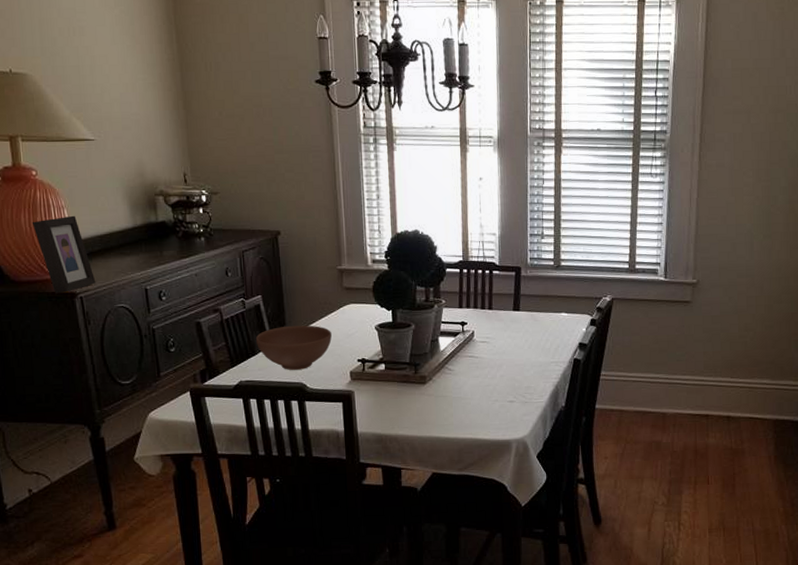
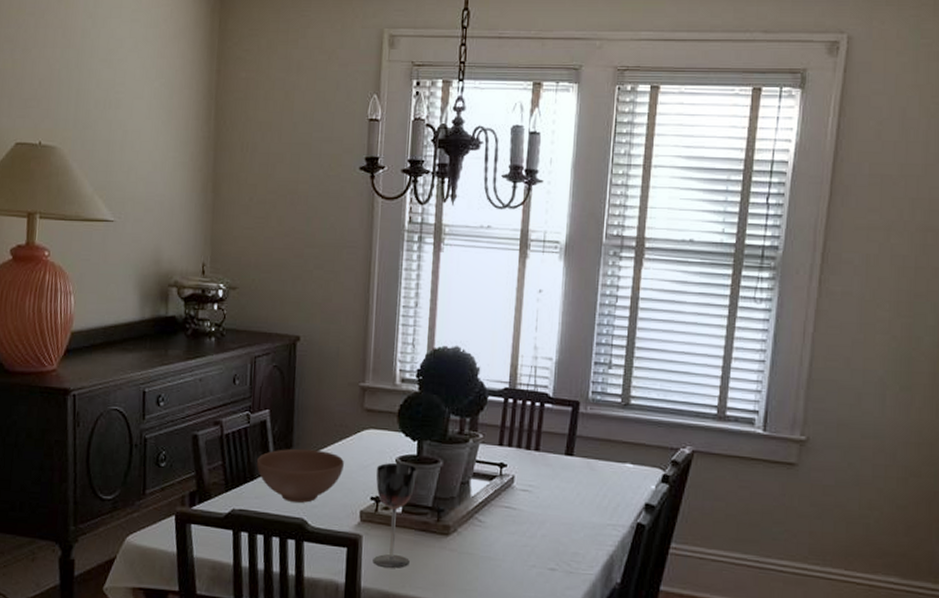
picture frame: present [32,215,96,294] -> none [36,302,93,389]
wineglass: none [359,329,396,415] -> present [373,462,417,568]

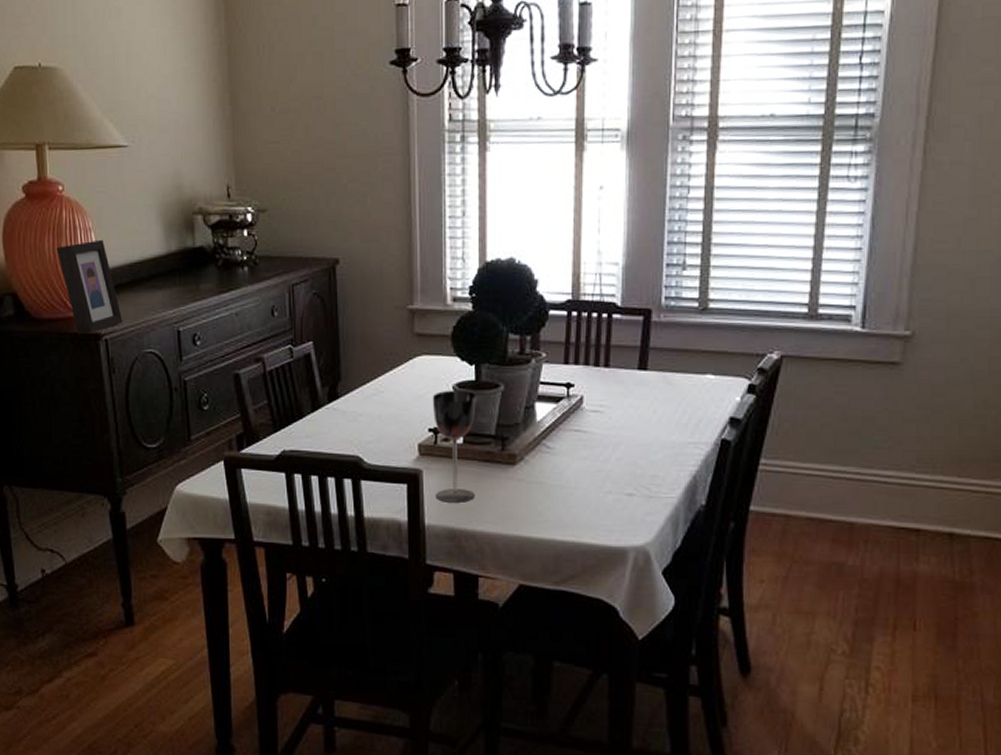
picture frame: none [36,302,93,389] -> present [56,239,123,335]
bowl: present [256,448,344,503] -> none [303,381,397,439]

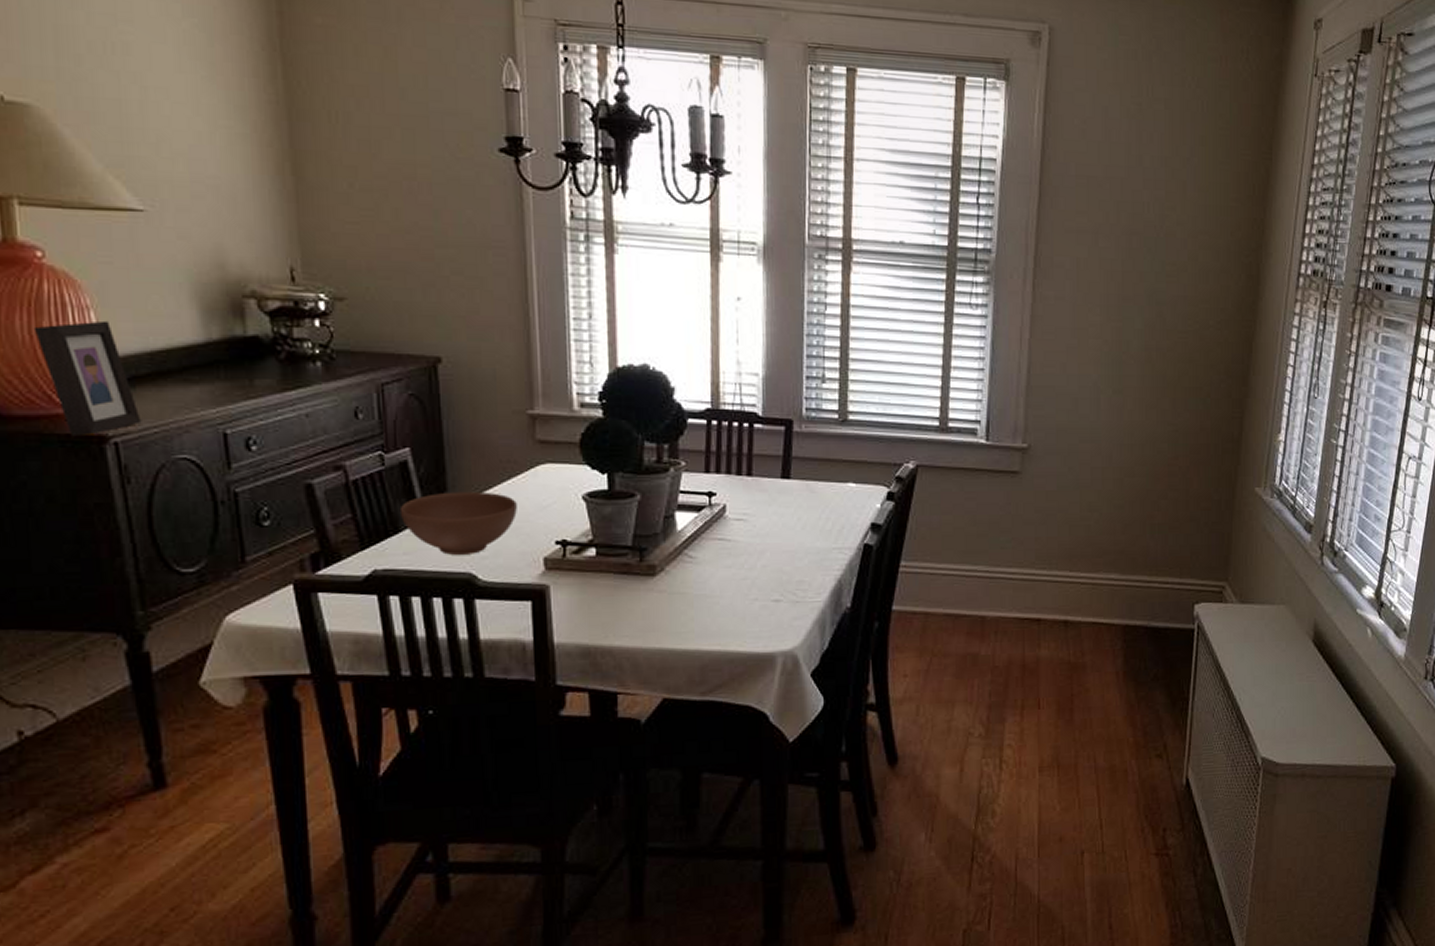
bowl: none [303,381,397,439] -> present [399,491,517,555]
wineglass: present [432,390,476,502] -> none [558,499,611,618]

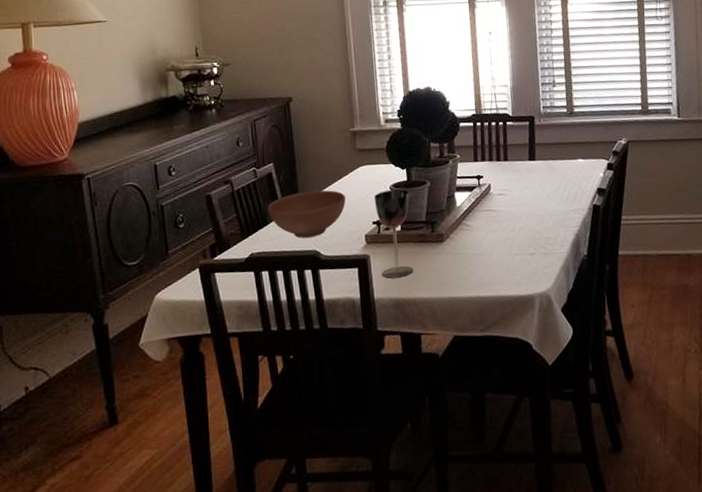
picture frame: present [33,320,142,437] -> none [40,96,104,177]
wineglass: none [558,499,611,618] -> present [374,189,414,278]

